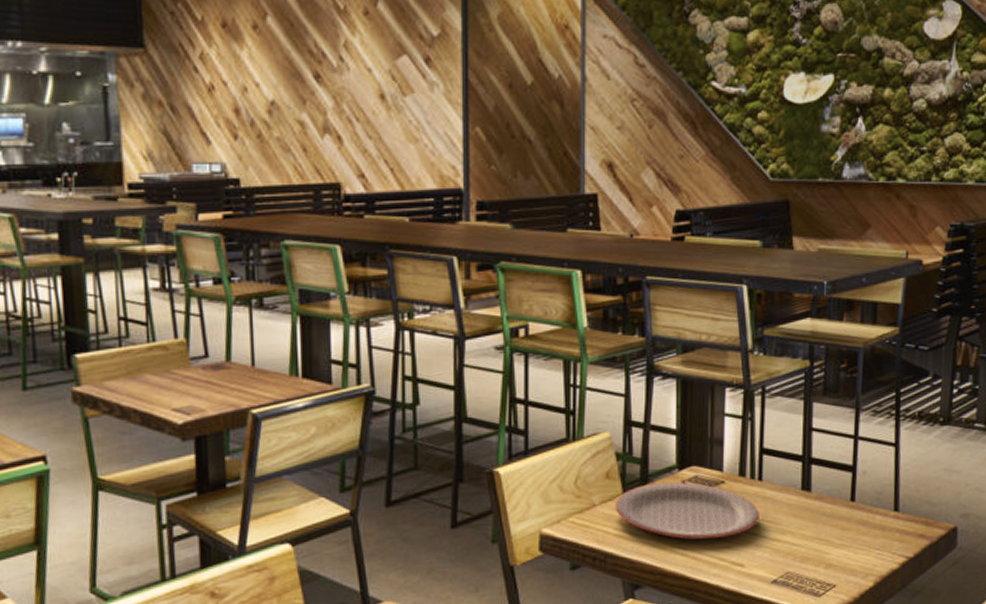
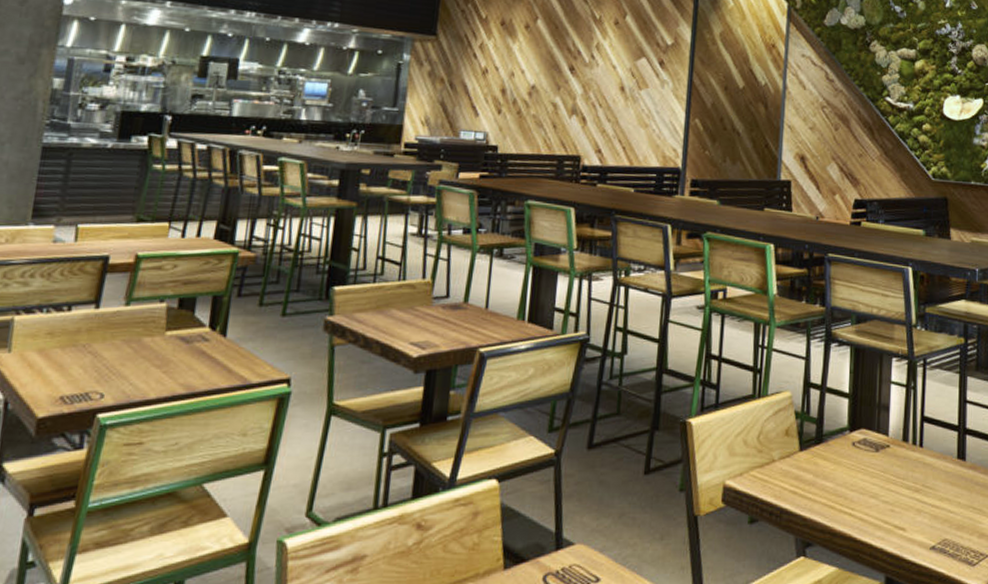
plate: present [614,482,760,540] -> none [792,444,920,502]

